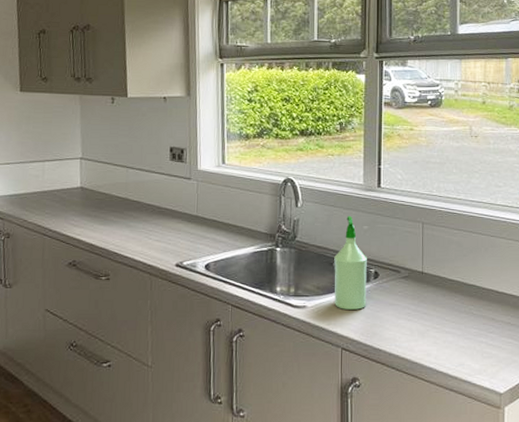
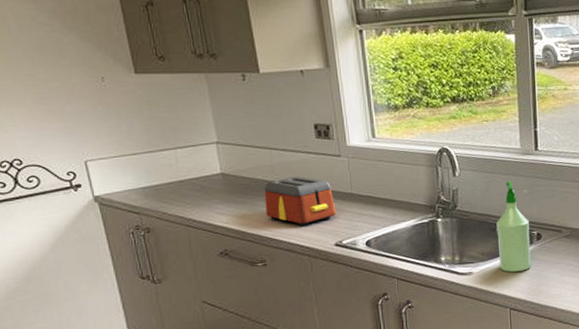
toaster: none [115,195,181,245] -> present [264,176,337,227]

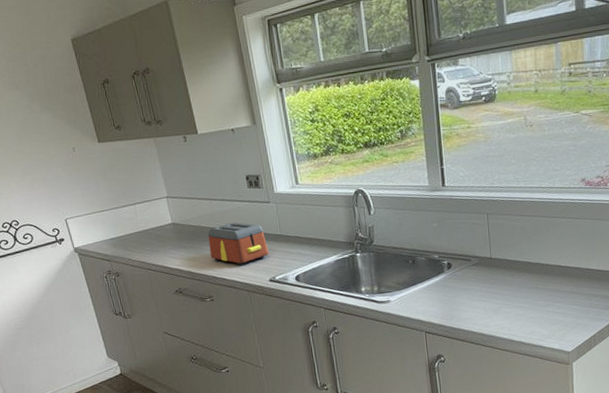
spray bottle: present [496,180,531,272] -> none [409,216,443,299]

